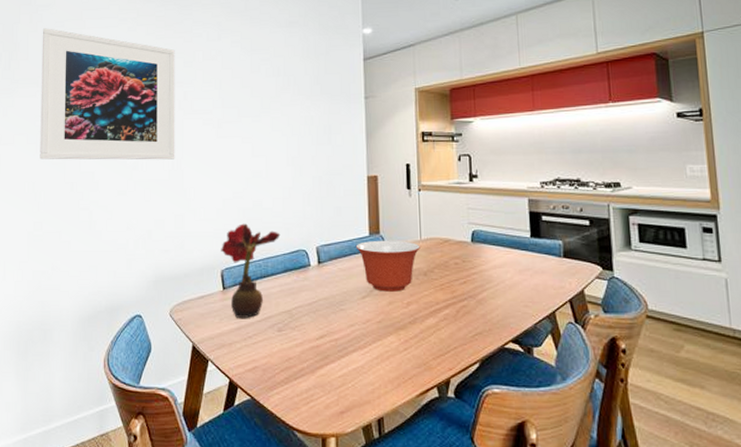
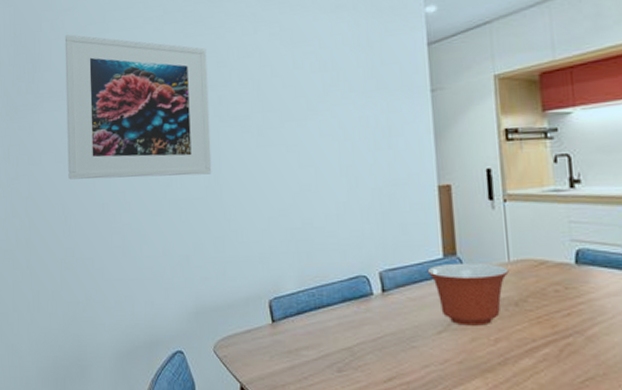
flower: present [221,223,281,318] -> none [268,245,336,356]

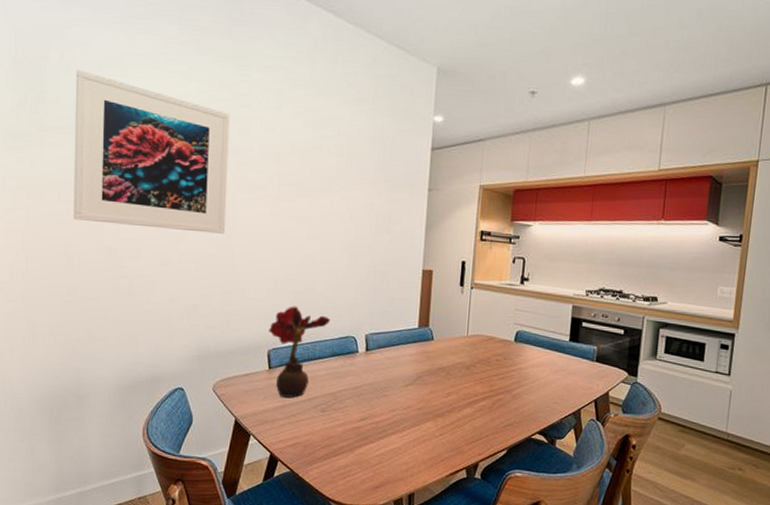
flower: none [268,245,336,356] -> present [269,306,331,398]
mixing bowl: present [427,262,509,326] -> none [404,332,466,382]

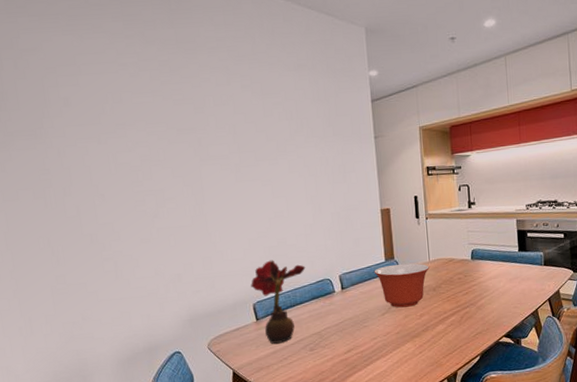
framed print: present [73,70,230,234] -> none [31,75,197,214]
mixing bowl: none [404,332,466,382] -> present [374,263,429,308]

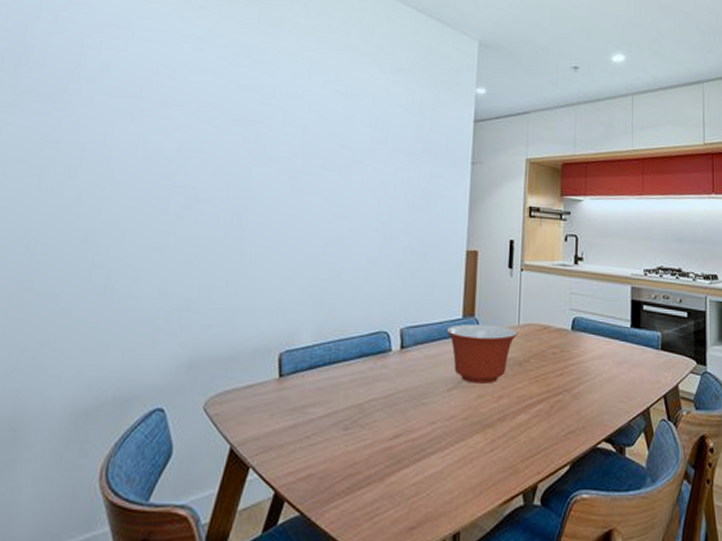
flower: present [251,260,306,344] -> none [282,297,359,413]

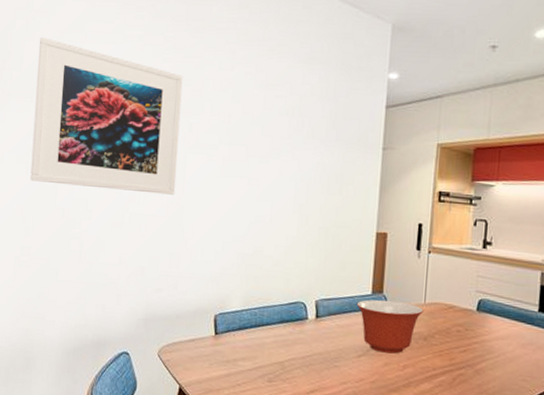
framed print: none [42,31,251,213] -> present [30,37,183,195]

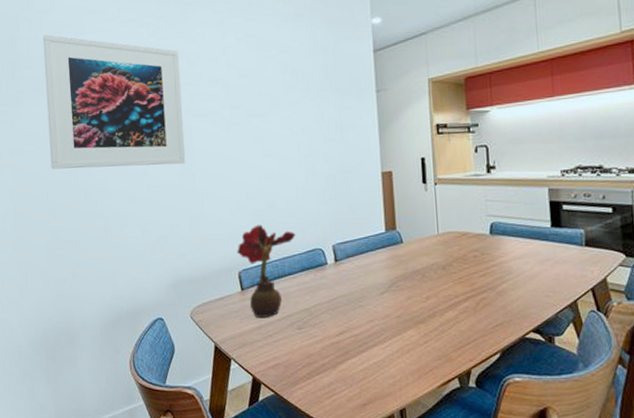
flower: none [216,269,280,366] -> present [237,224,296,318]
mixing bowl: present [356,299,423,354] -> none [372,235,438,287]

